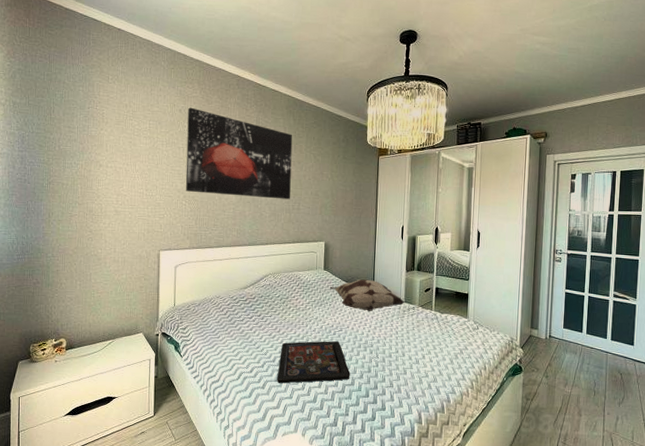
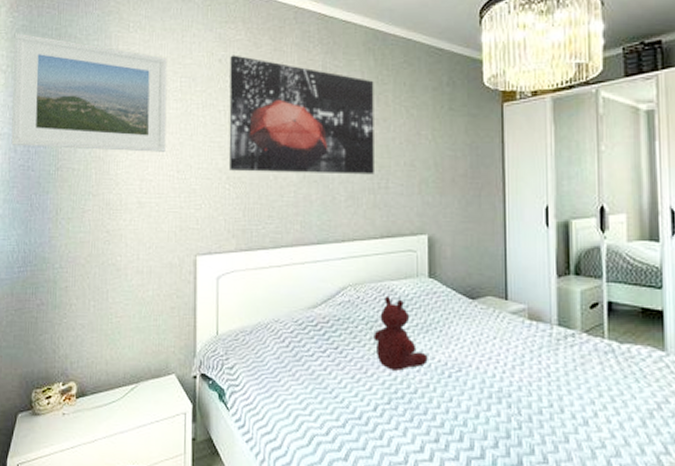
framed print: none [10,75,140,175] -> present [11,33,168,152]
decorative tray: present [277,341,350,384] -> none [365,387,478,454]
teddy bear: none [285,281,321,330] -> present [374,295,428,371]
decorative pillow: present [330,279,405,311] -> none [439,290,559,341]

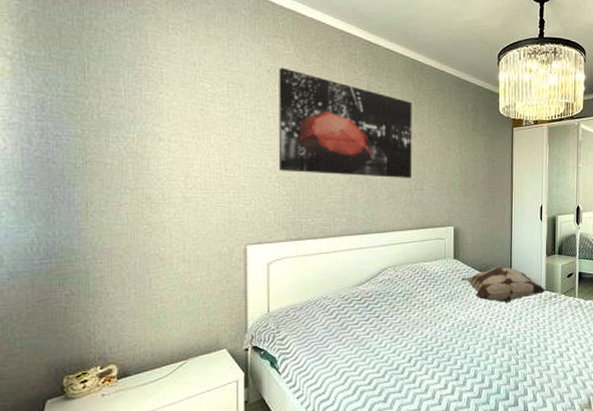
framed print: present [11,33,168,152] -> none [22,18,213,151]
teddy bear: present [374,295,428,371] -> none [409,274,452,330]
decorative pillow: none [439,290,559,341] -> present [461,267,546,303]

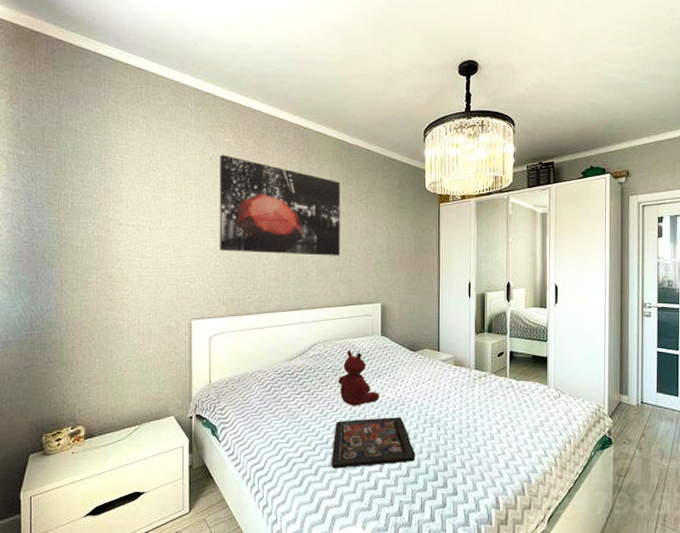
decorative tray: none [401,340,488,394] -> present [331,417,416,468]
teddy bear: none [409,274,452,330] -> present [338,350,380,406]
decorative pillow: present [461,267,546,303] -> none [389,344,475,381]

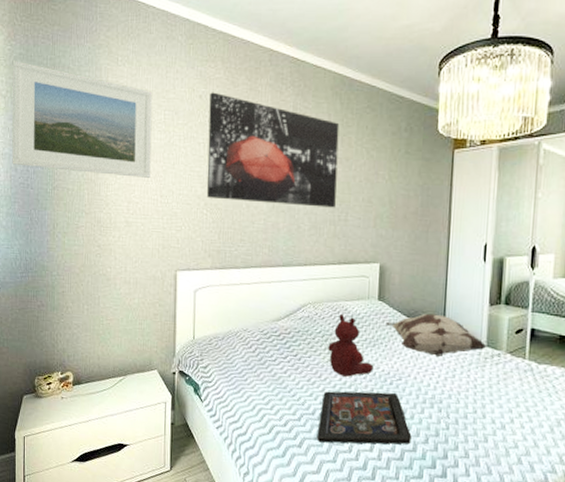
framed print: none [15,123,164,234] -> present [12,61,153,178]
decorative pillow: none [389,344,475,381] -> present [386,313,487,357]

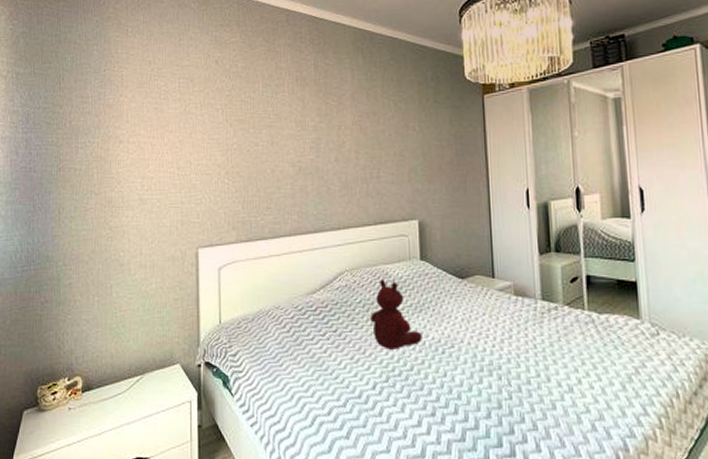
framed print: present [12,61,153,178] -> none [13,39,166,151]
wall art: present [207,92,340,208] -> none [226,56,366,167]
decorative tray: present [317,391,412,444] -> none [366,364,472,430]
decorative pillow: present [386,313,487,357] -> none [431,269,542,316]

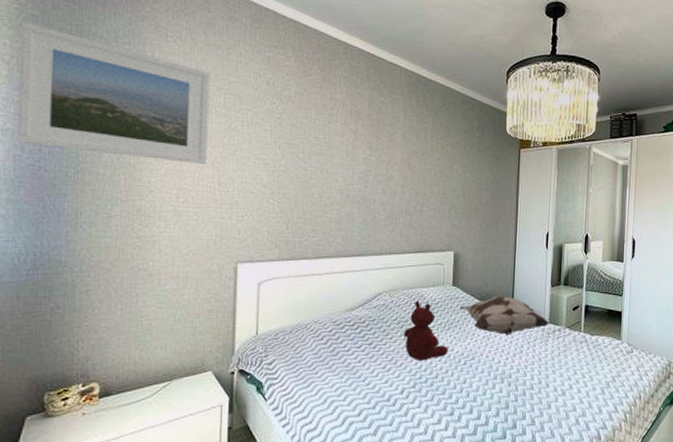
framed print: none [13,39,166,151] -> present [17,22,211,164]
decorative pillow: none [431,269,542,316] -> present [460,296,550,335]

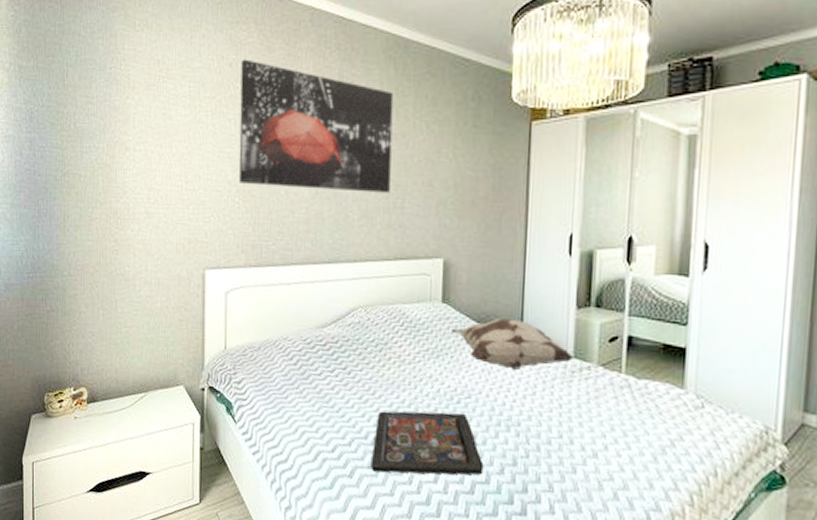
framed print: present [17,22,211,164] -> none [16,28,176,161]
wall art: none [274,79,415,199] -> present [238,59,394,193]
decorative tray: none [392,373,484,428] -> present [370,411,484,475]
teddy bear: present [404,300,448,361] -> none [383,318,437,394]

